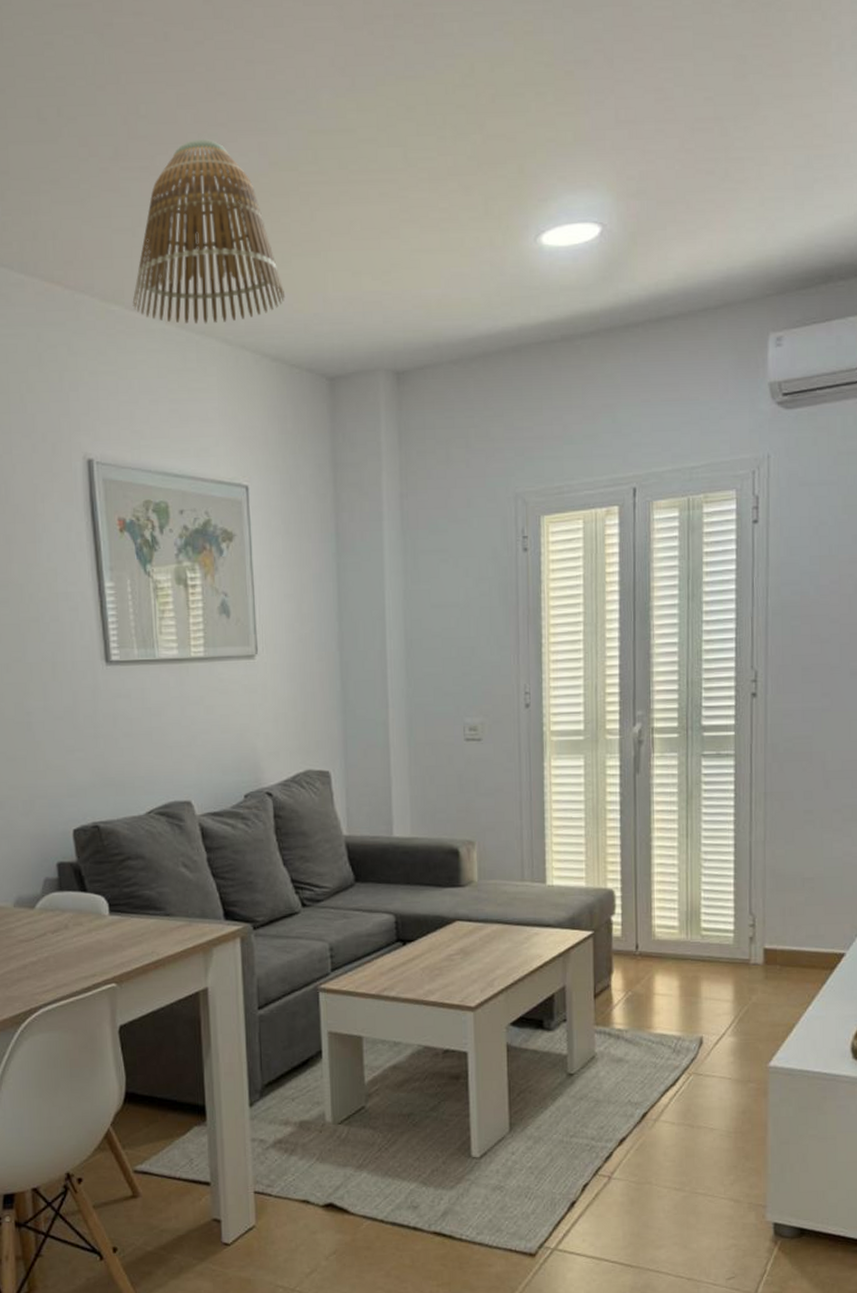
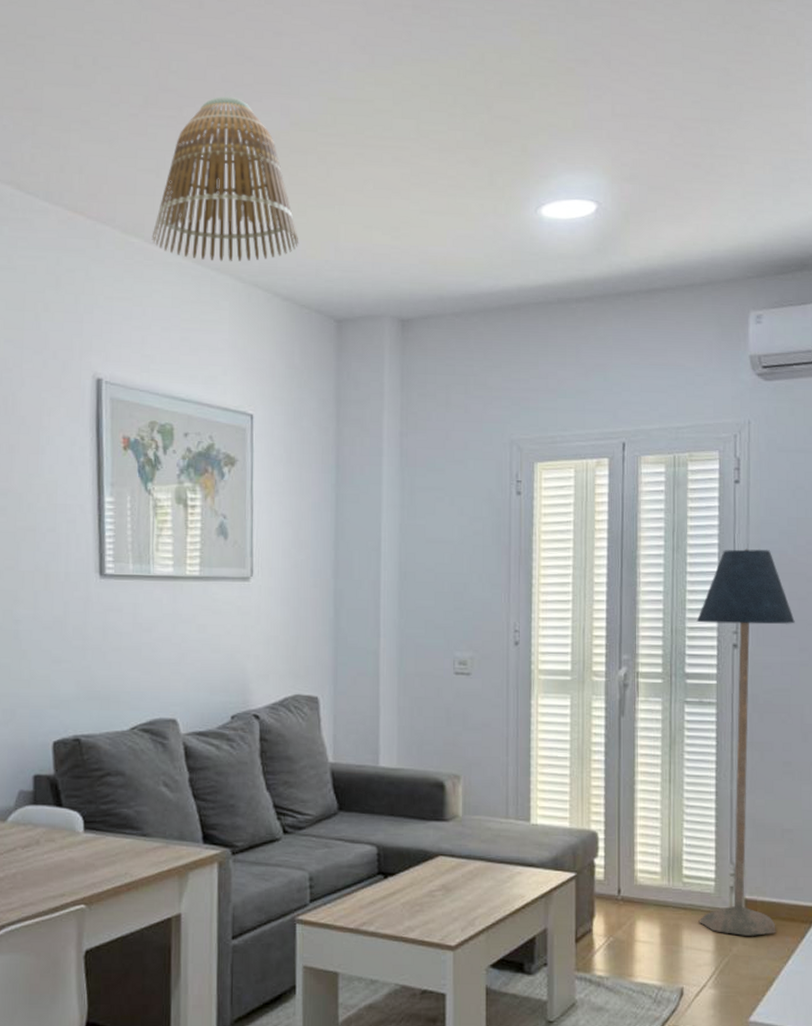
floor lamp: none [713,591,817,985] -> present [696,548,795,936]

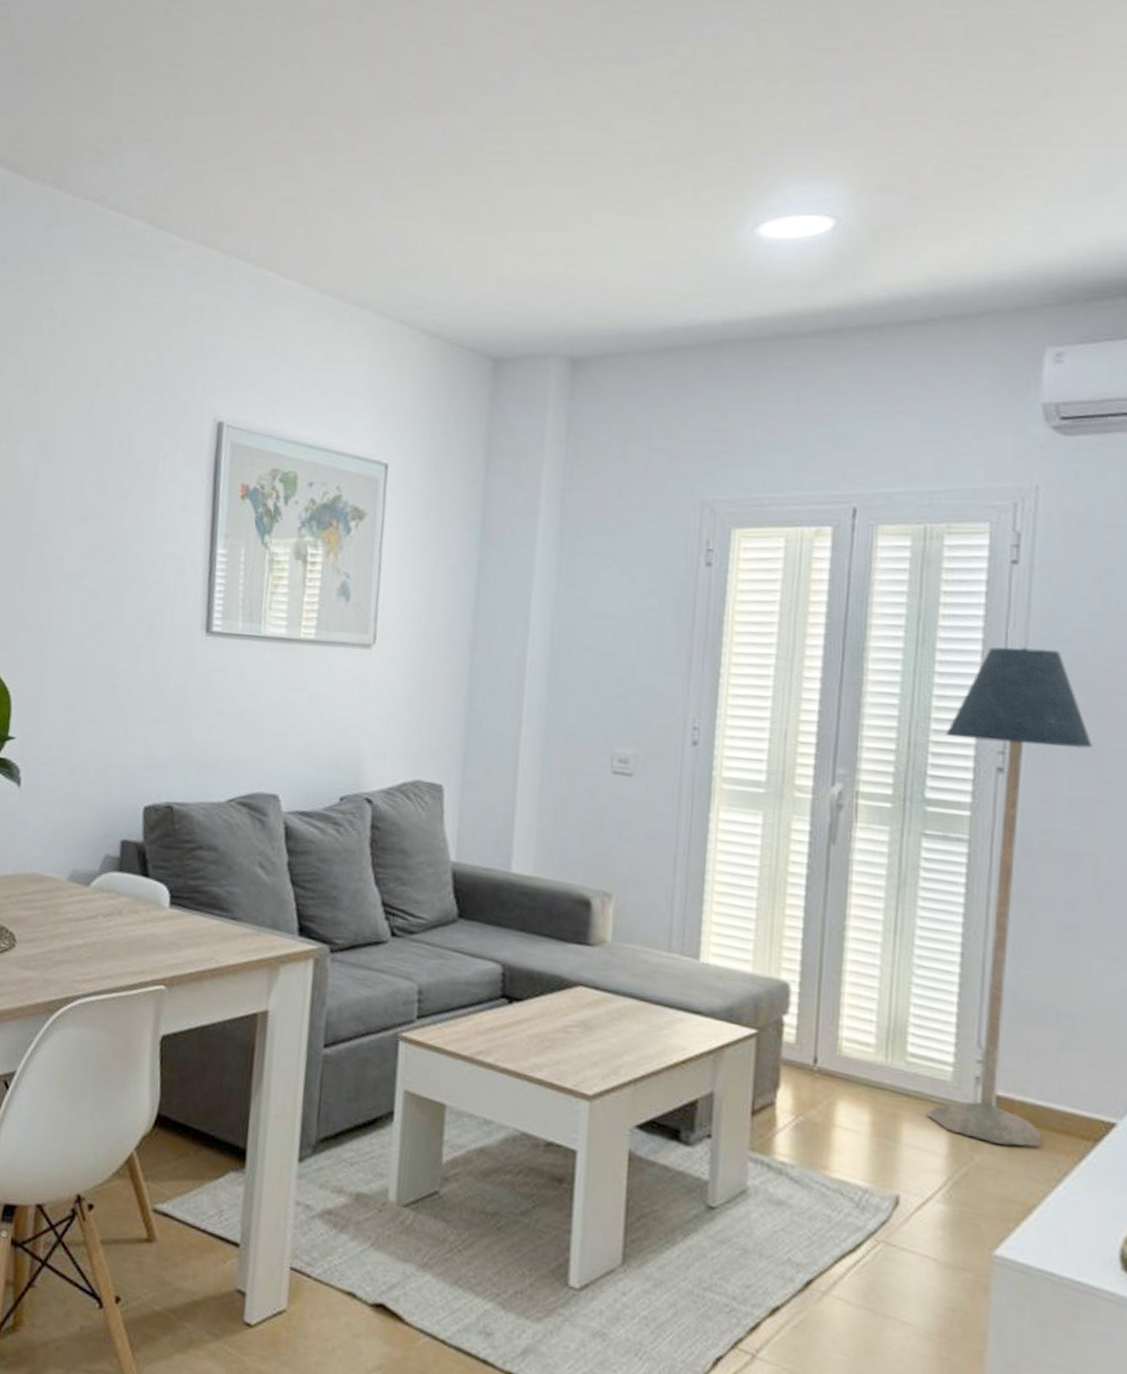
lamp shade: present [151,96,299,262] -> none [287,116,455,296]

